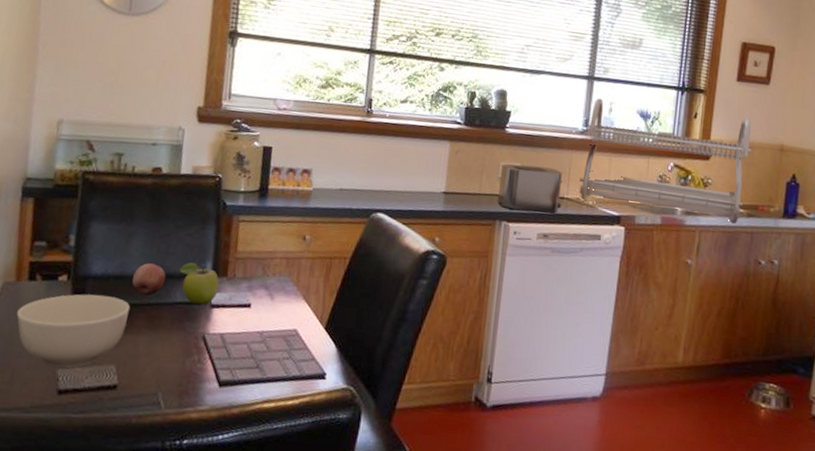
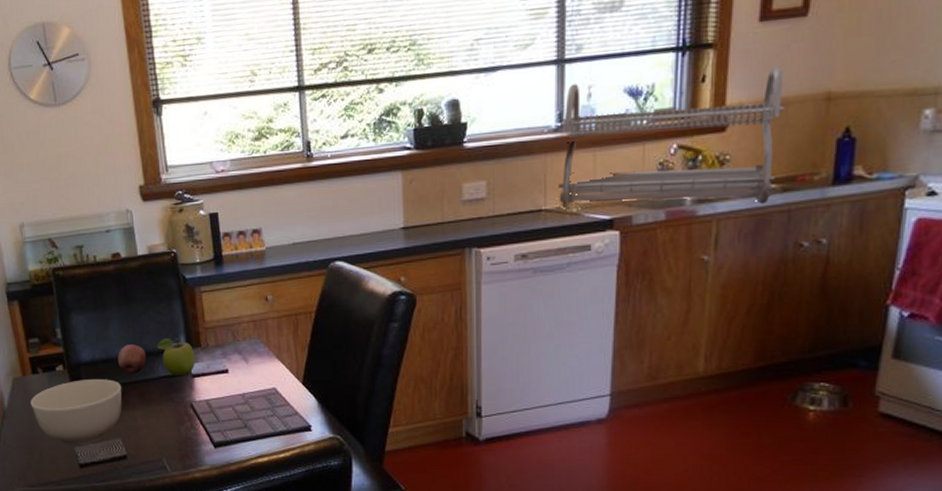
toaster: present [497,163,563,214] -> none [463,178,539,235]

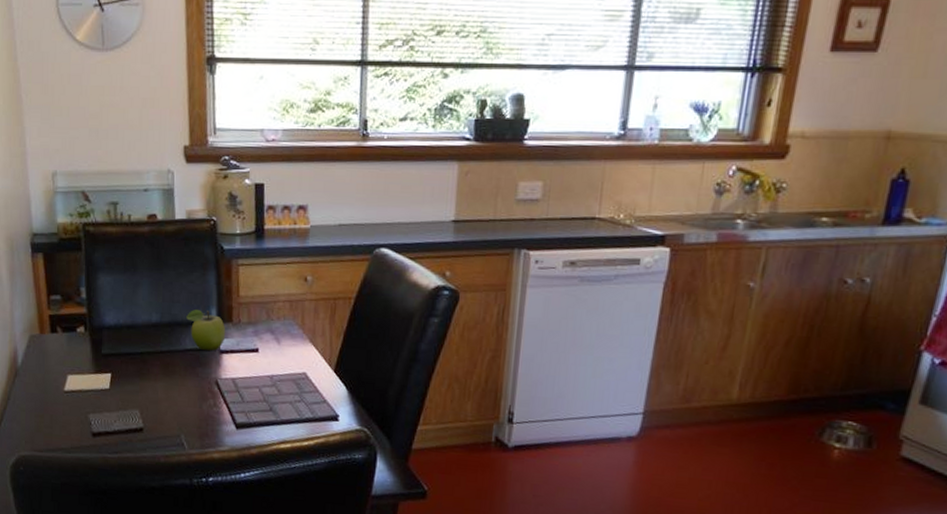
bowl: present [30,379,122,446] -> none [46,344,145,413]
fruit: present [118,344,146,374] -> none [144,312,174,344]
dish rack: present [557,66,785,209] -> none [613,92,847,237]

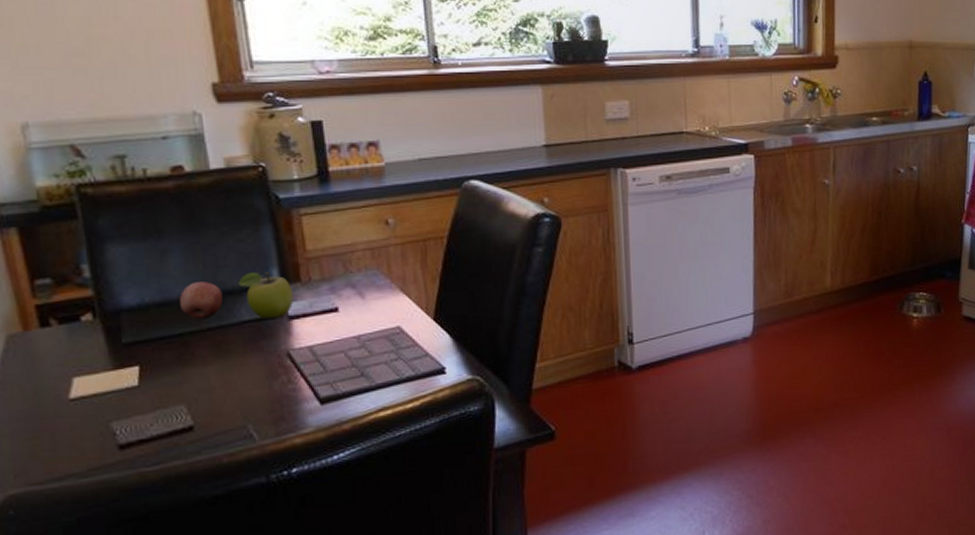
fruit: none [144,312,174,344] -> present [180,282,223,320]

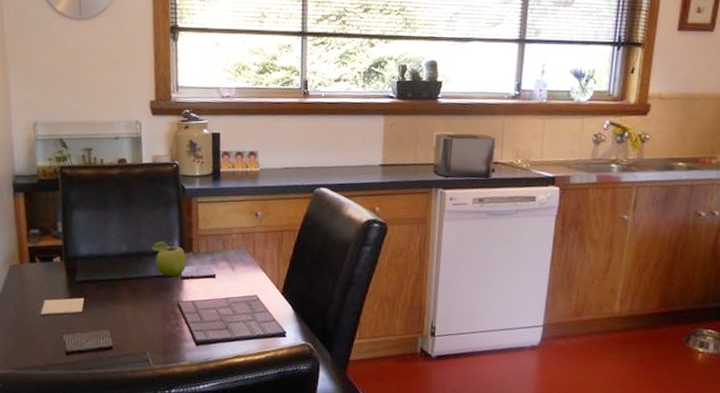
fruit: present [180,282,223,320] -> none [114,243,141,271]
toaster: none [607,100,682,156] -> present [432,133,496,179]

